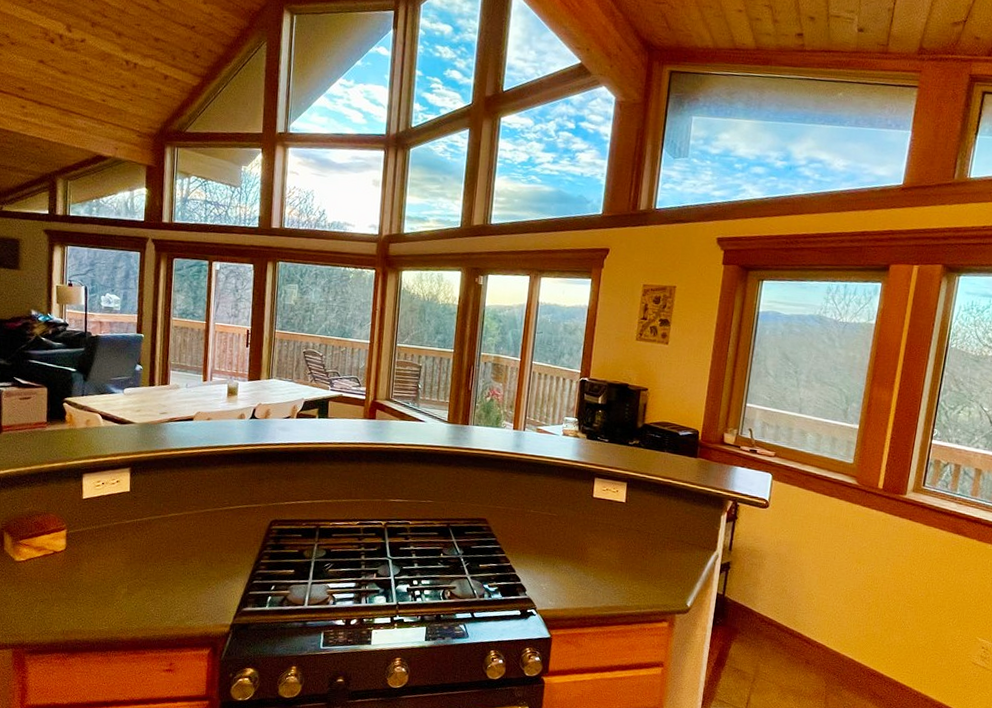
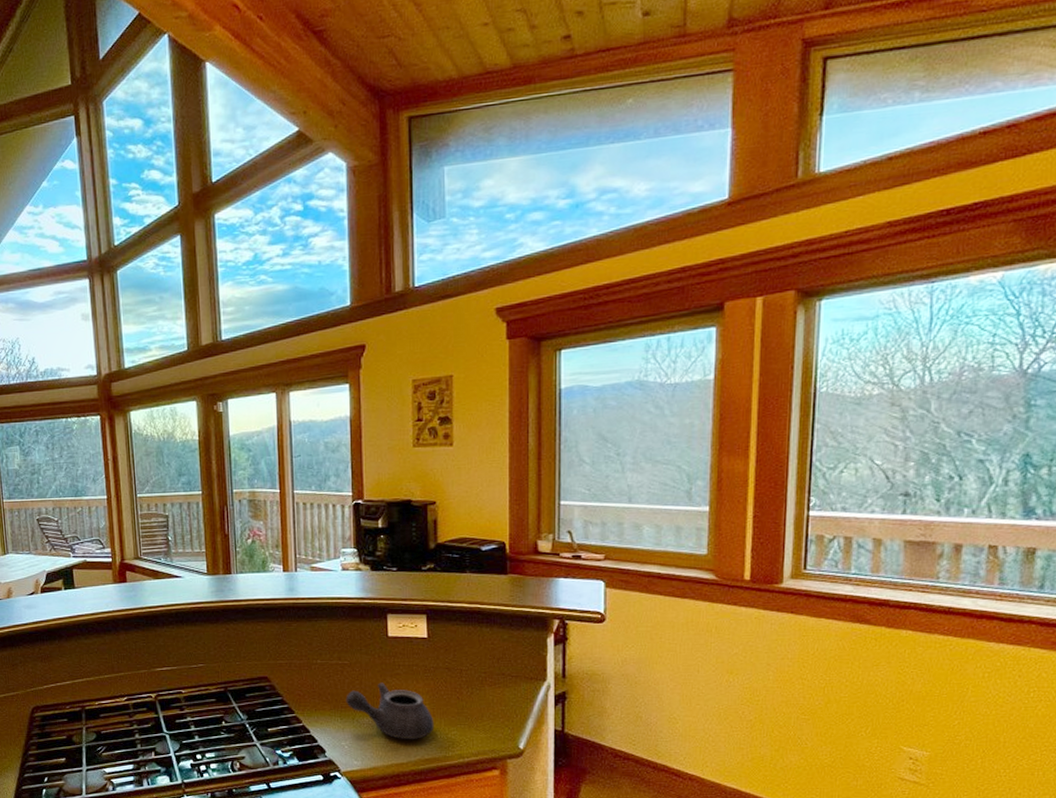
teapot: none [549,536,621,588] -> present [346,682,435,739]

